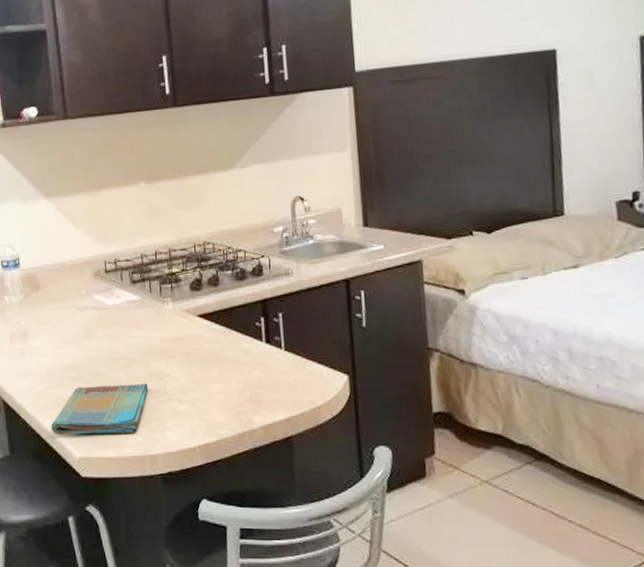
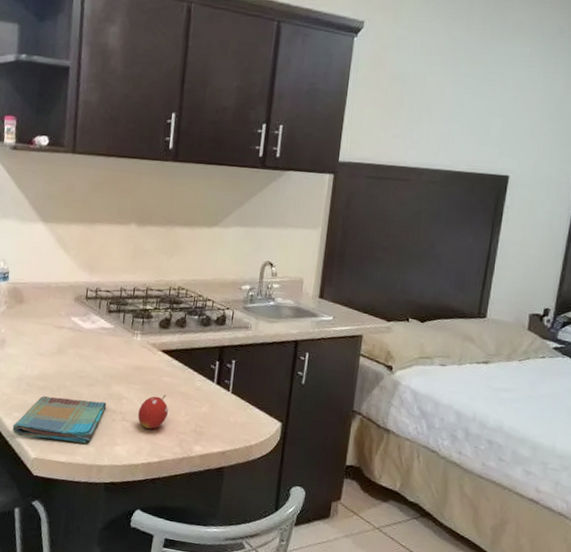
fruit: none [184,365,217,405] -> present [138,395,168,429]

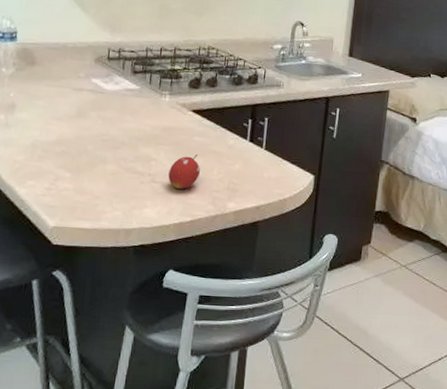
dish towel: present [12,395,107,444] -> none [26,161,134,208]

